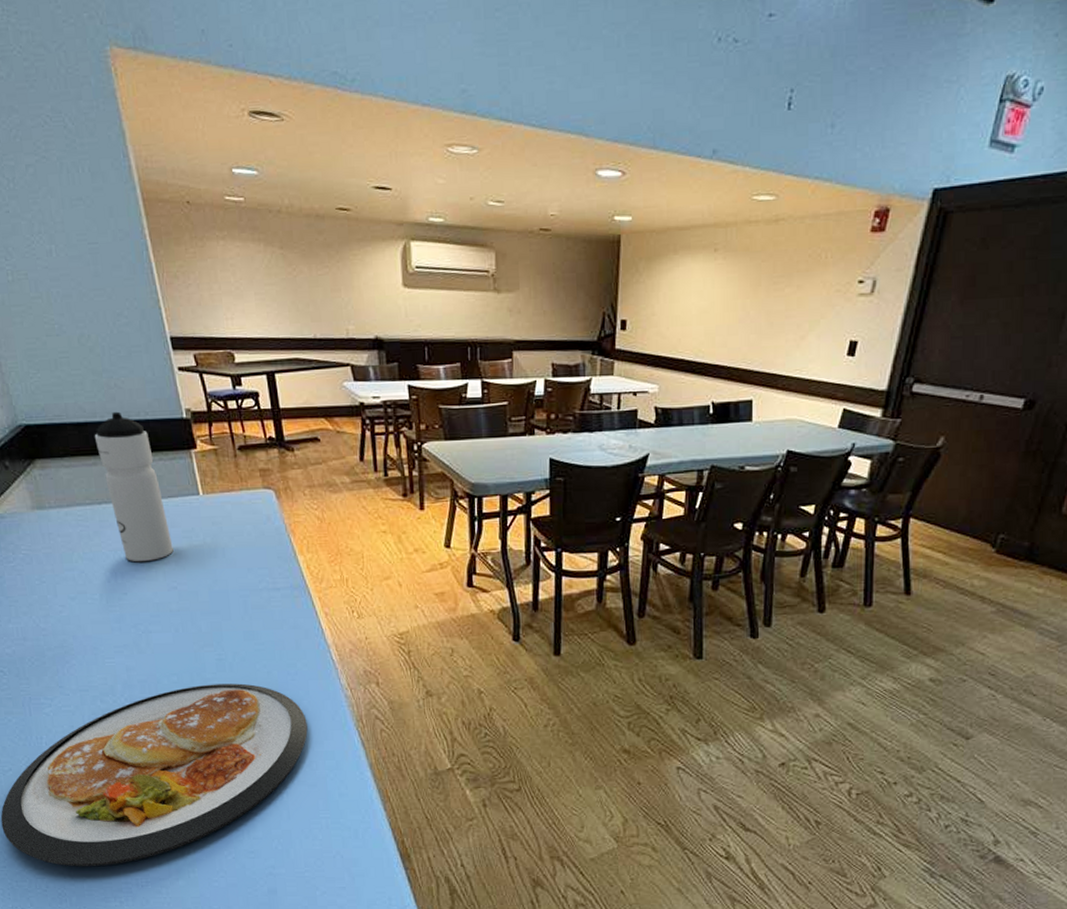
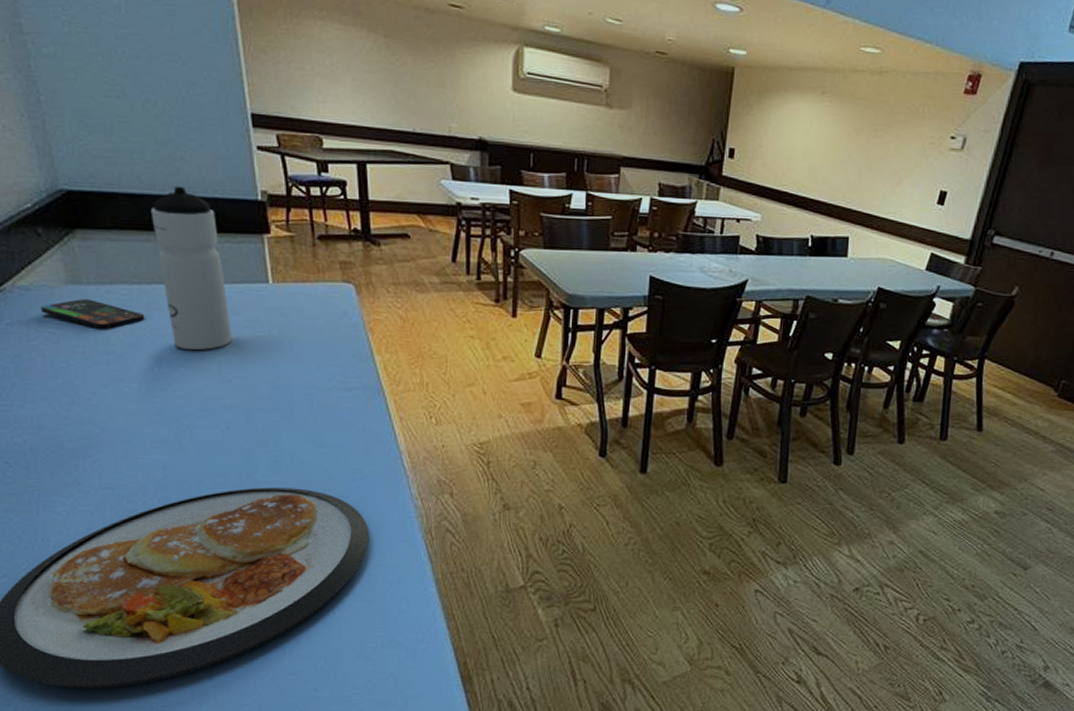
smartphone: none [14,522,99,548] -> present [40,299,145,329]

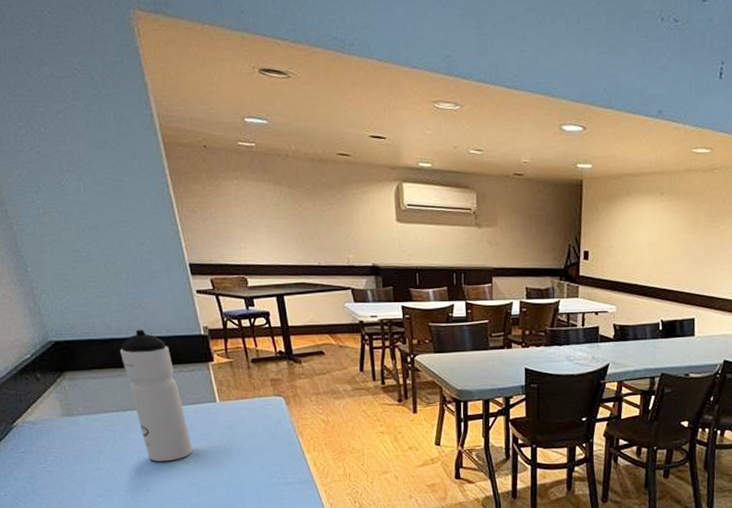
smartphone: present [40,299,145,329] -> none [45,427,125,450]

